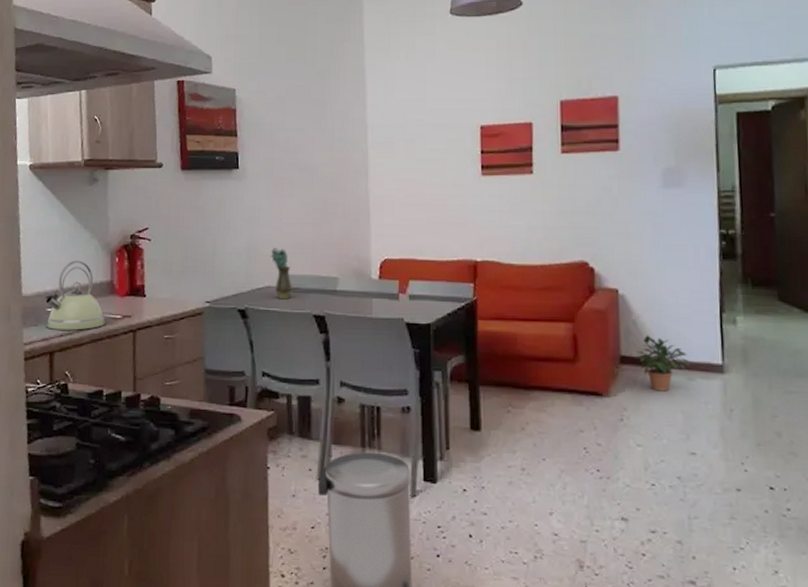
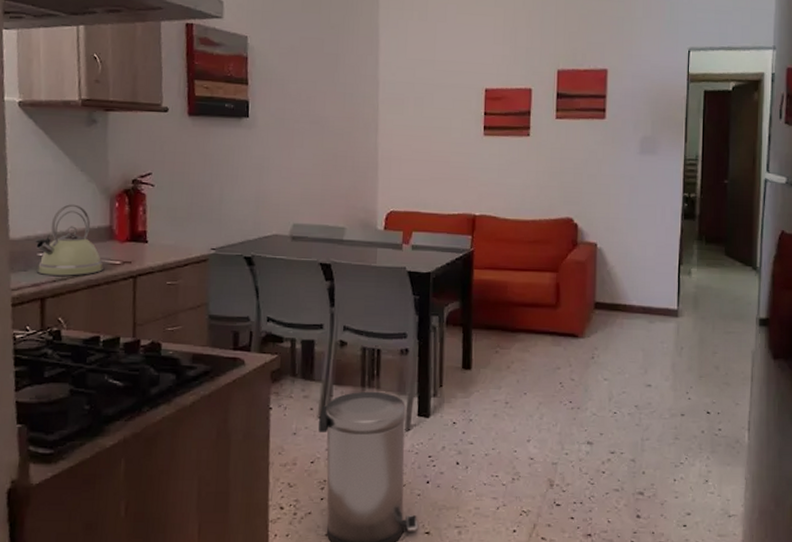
vase: present [270,246,293,300] -> none [278,195,301,248]
potted plant: present [634,335,691,392] -> none [606,284,652,333]

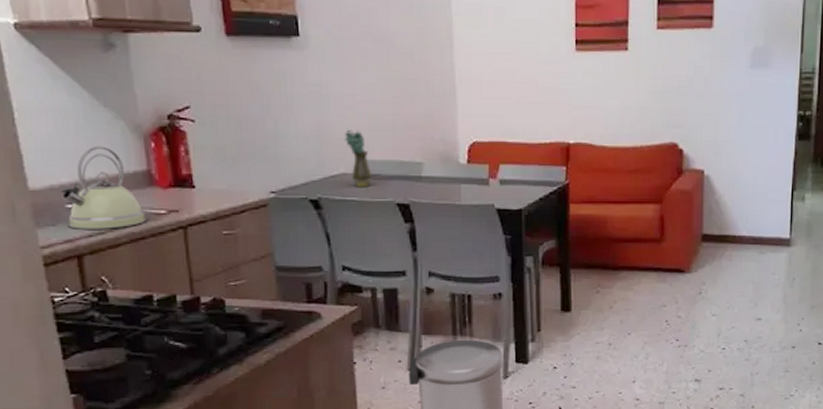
vase: none [278,195,301,248] -> present [344,128,373,188]

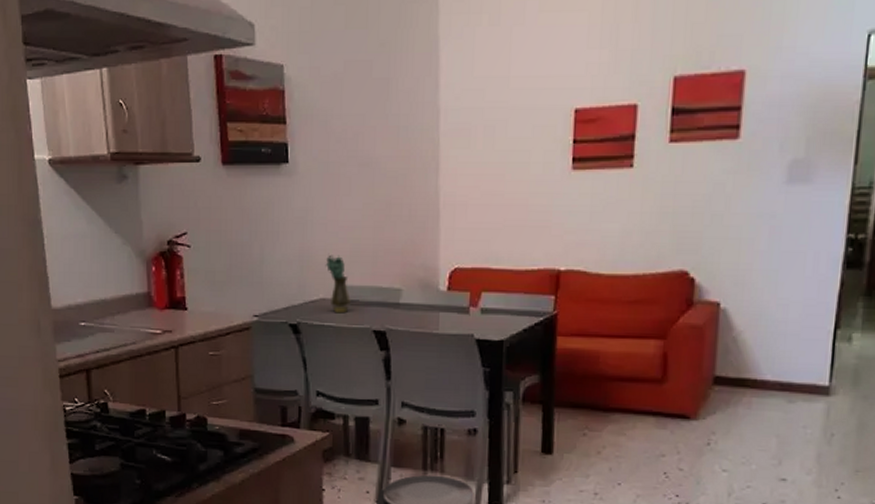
kettle: present [60,146,148,231] -> none [76,269,146,347]

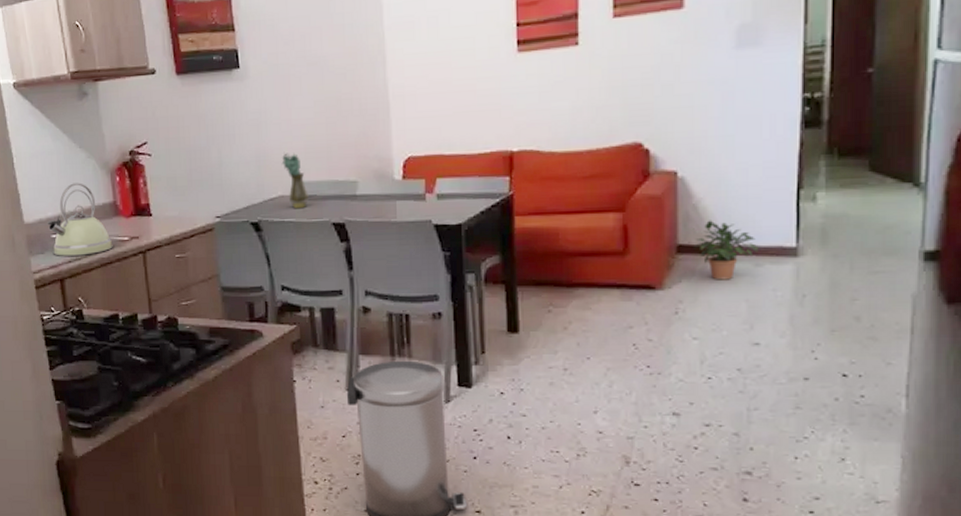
kettle: none [76,269,146,347] -> present [47,183,114,257]
potted plant: none [730,353,793,415] -> present [693,220,759,280]

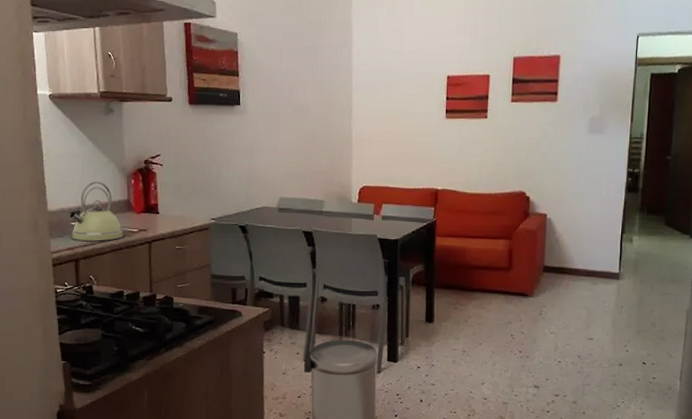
vase: present [281,151,309,209] -> none [267,173,286,218]
potted plant: present [693,220,759,280] -> none [554,250,596,293]

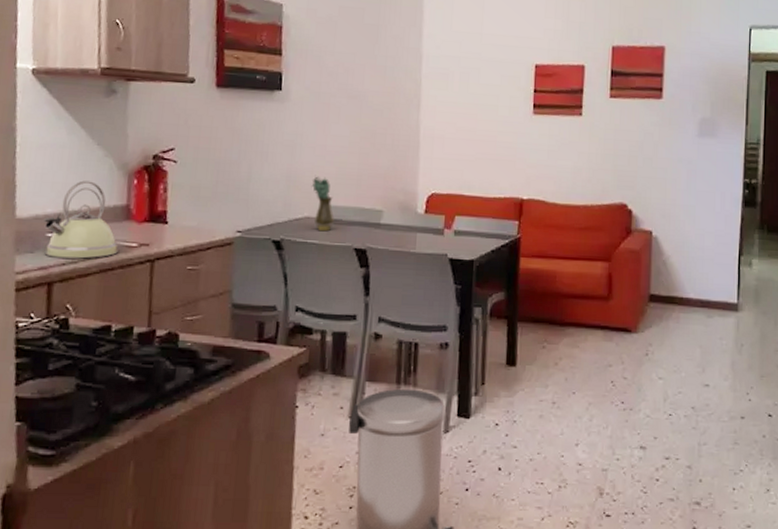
vase: none [267,173,286,218] -> present [311,175,334,232]

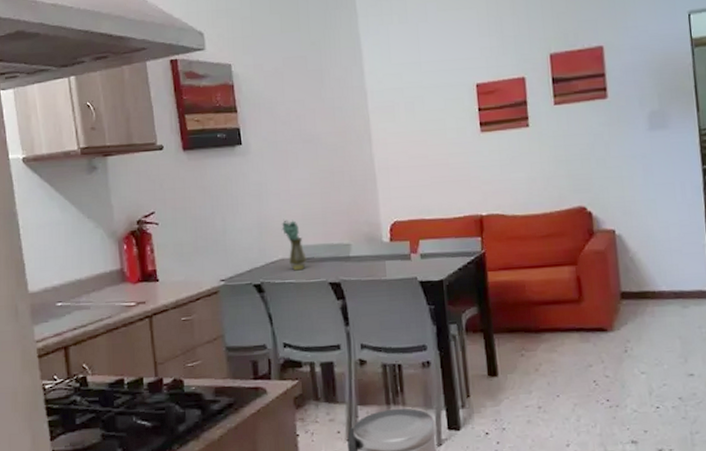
kettle: present [44,180,119,260] -> none [52,251,121,325]

